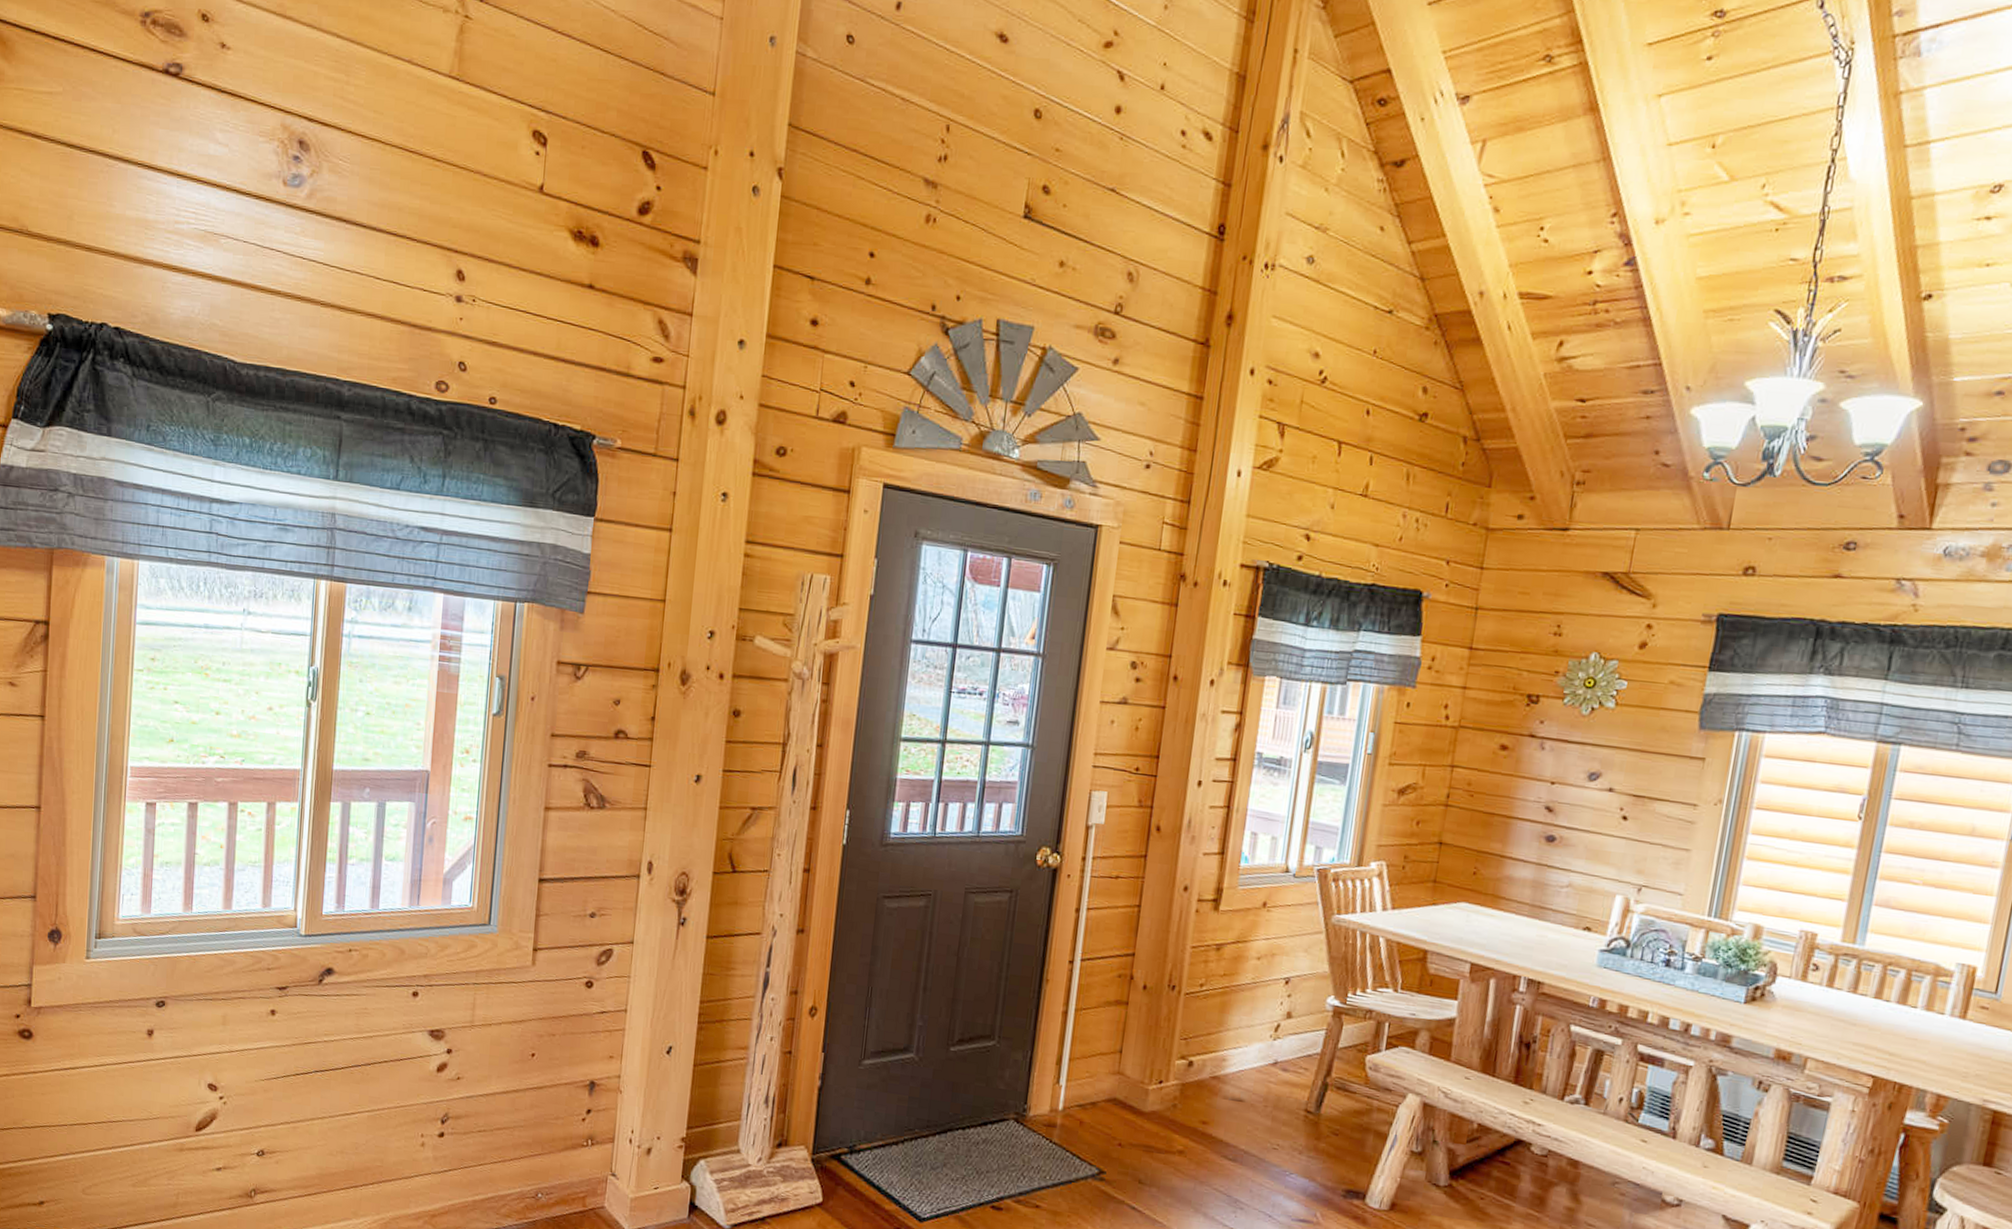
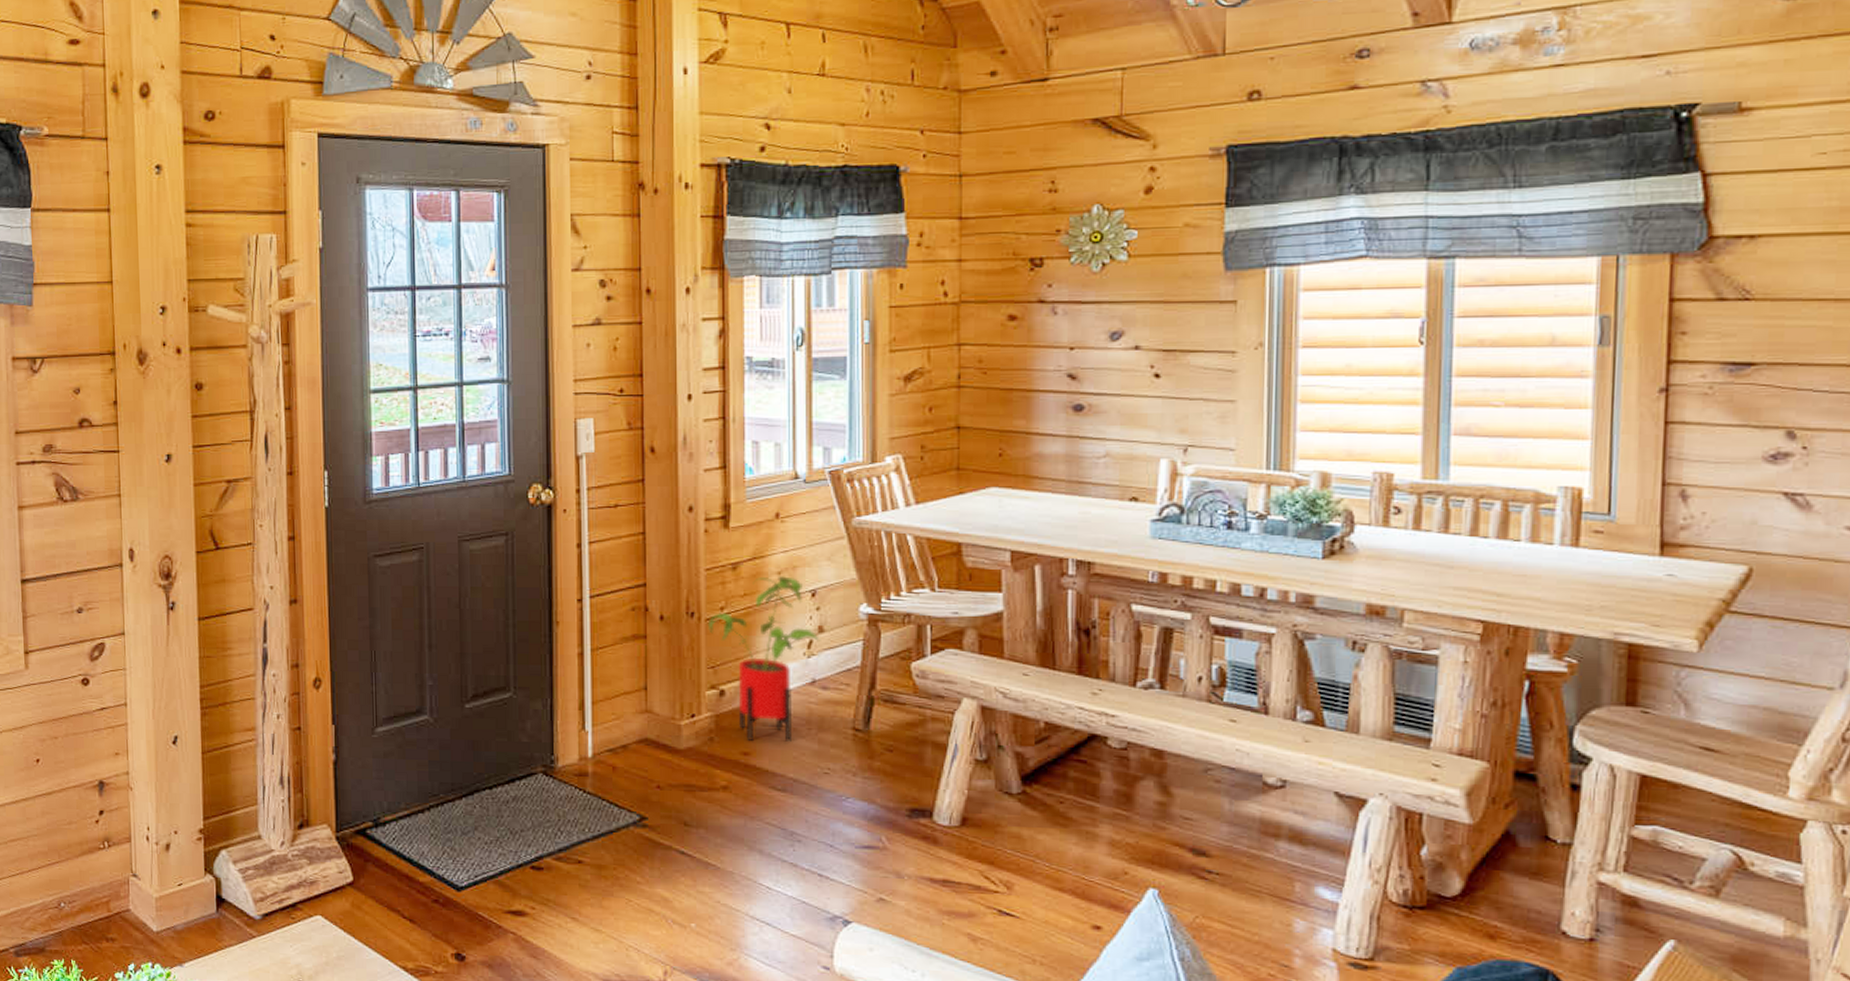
house plant: none [1185,960,1288,1117] -> present [707,576,821,743]

